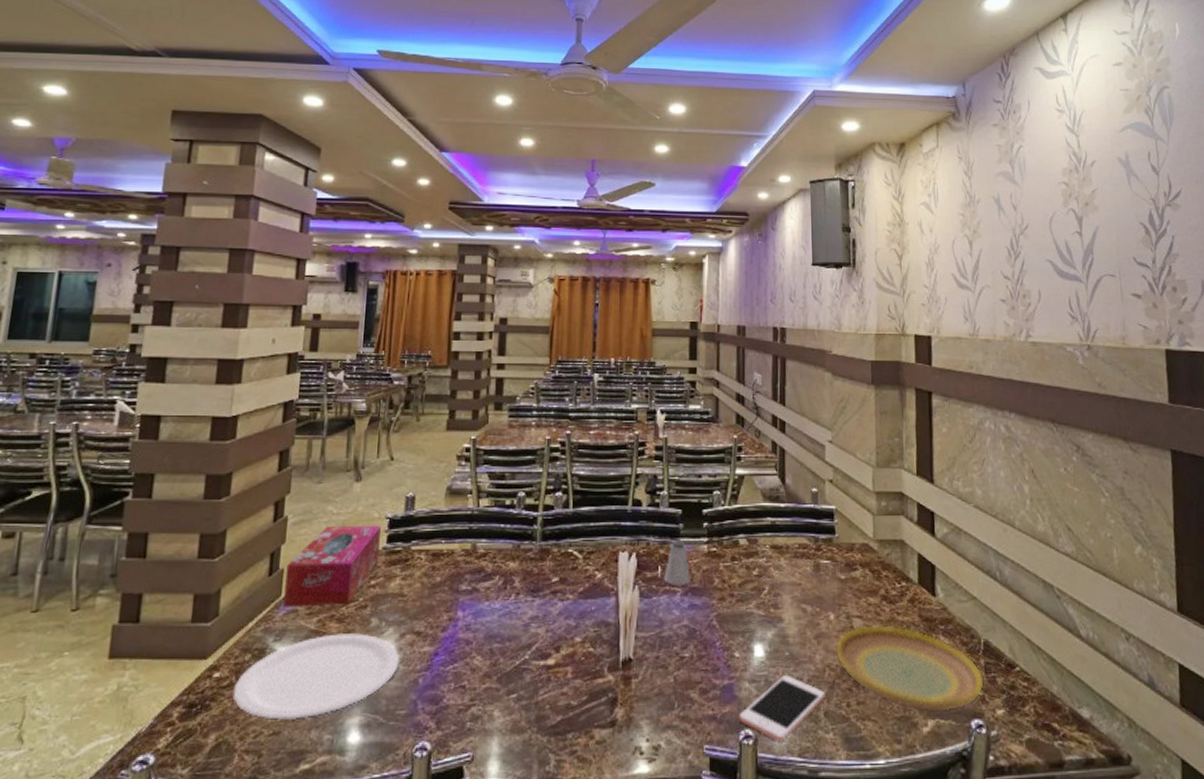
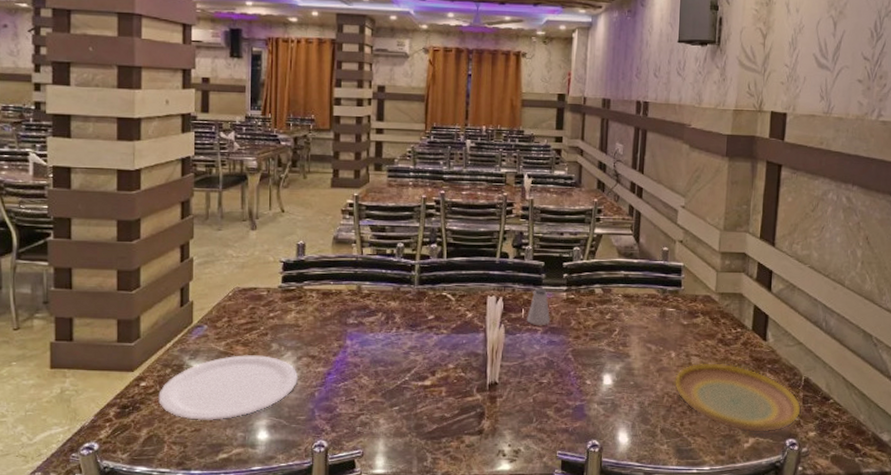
tissue box: present [283,525,382,607] -> none [195,267,277,333]
cell phone: present [739,675,825,743] -> none [587,400,663,451]

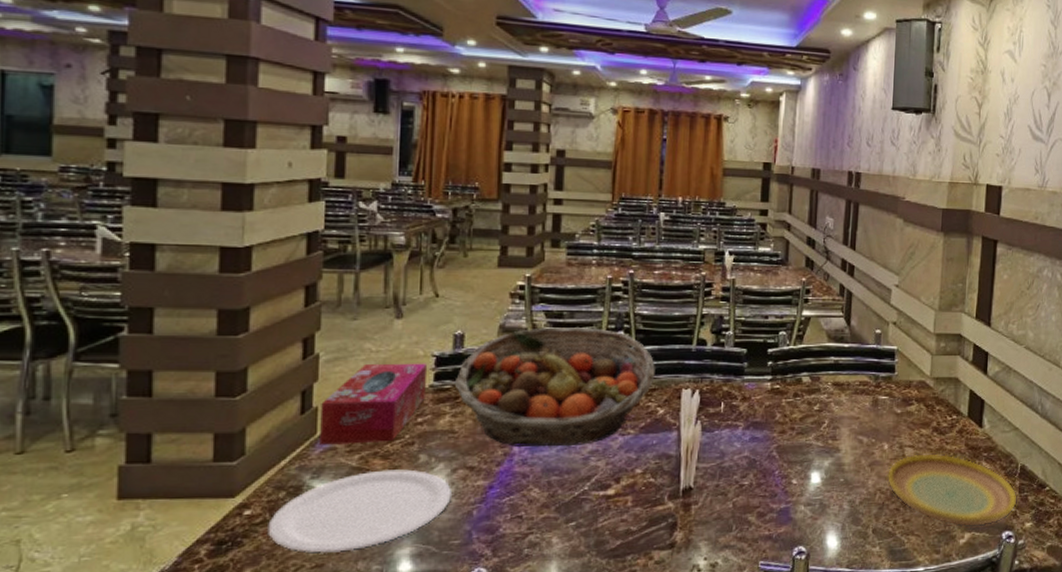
tissue box: none [195,267,277,333] -> present [320,363,428,445]
fruit basket: none [298,239,464,342] -> present [454,326,655,447]
saltshaker: present [527,288,550,326] -> none [727,378,753,421]

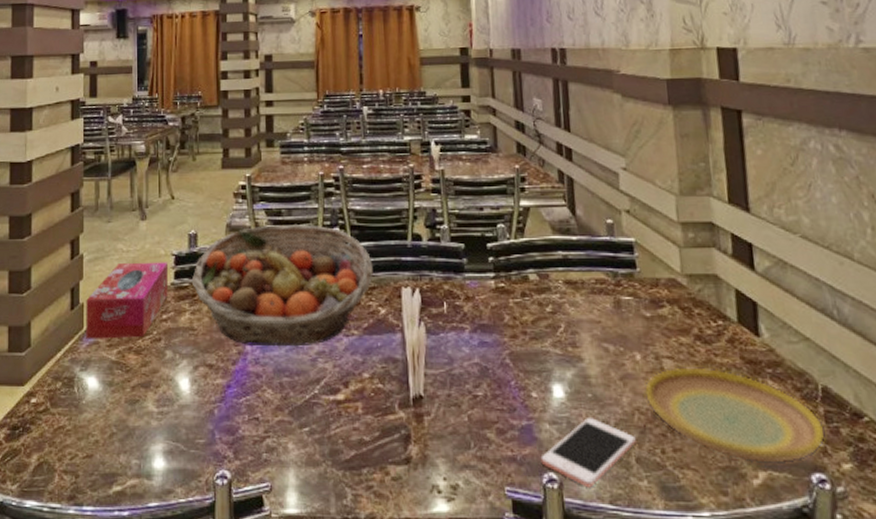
plate: present [268,469,451,555] -> none [49,365,195,445]
cell phone: none [793,499,875,556] -> present [540,418,636,488]

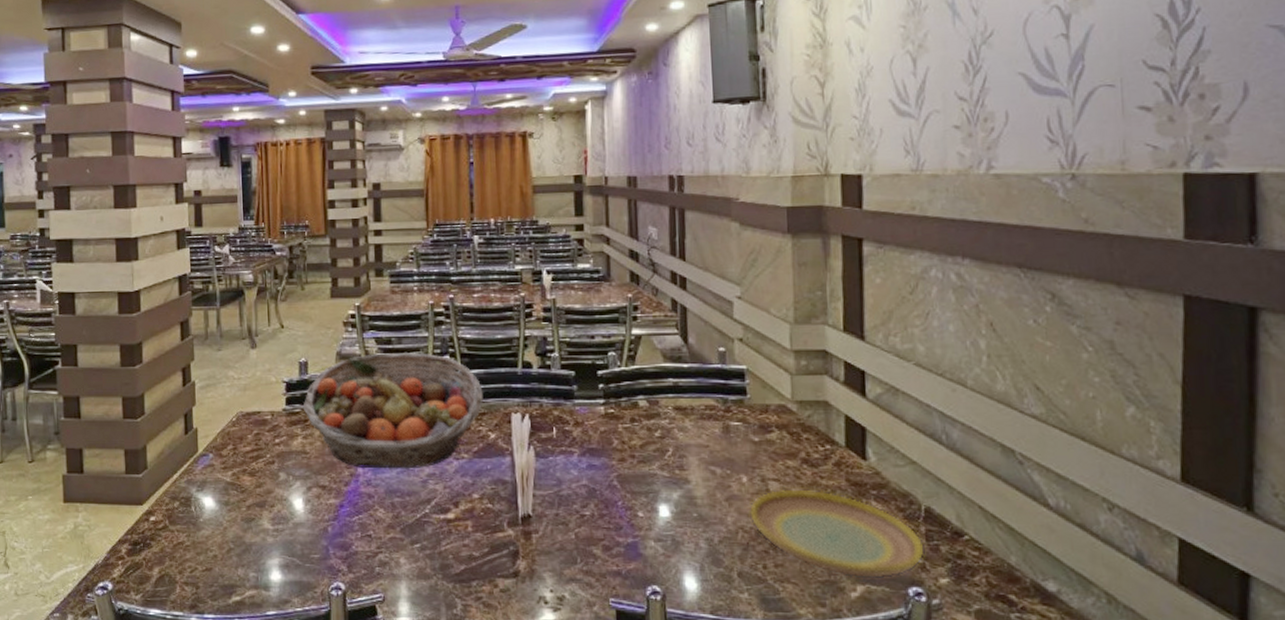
tissue box: present [86,262,169,339] -> none [199,389,280,462]
cell phone: present [540,418,636,488] -> none [645,536,739,600]

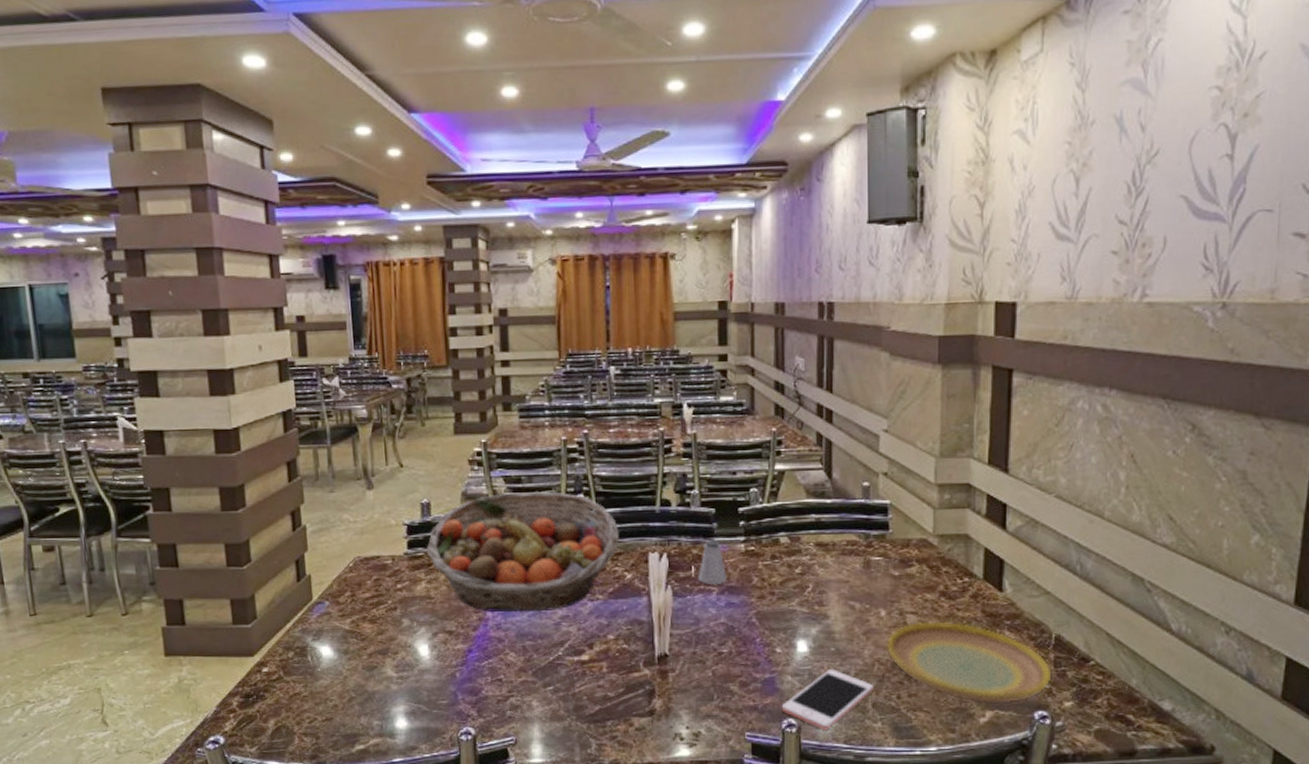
saltshaker: none [559,402,587,447] -> present [698,540,726,586]
cell phone: none [645,536,739,600] -> present [781,669,874,731]

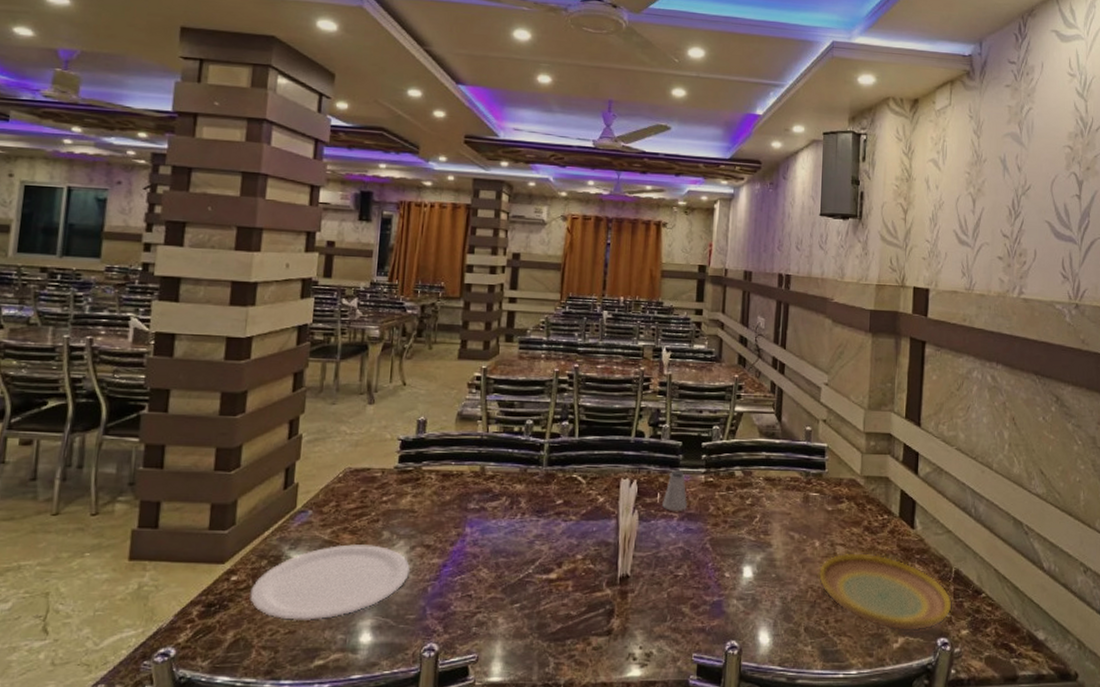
plate: none [283,633,435,709] -> present [250,544,410,622]
fruit basket: present [426,491,619,613] -> none [416,416,597,530]
cell phone: present [781,669,874,731] -> none [726,595,806,653]

